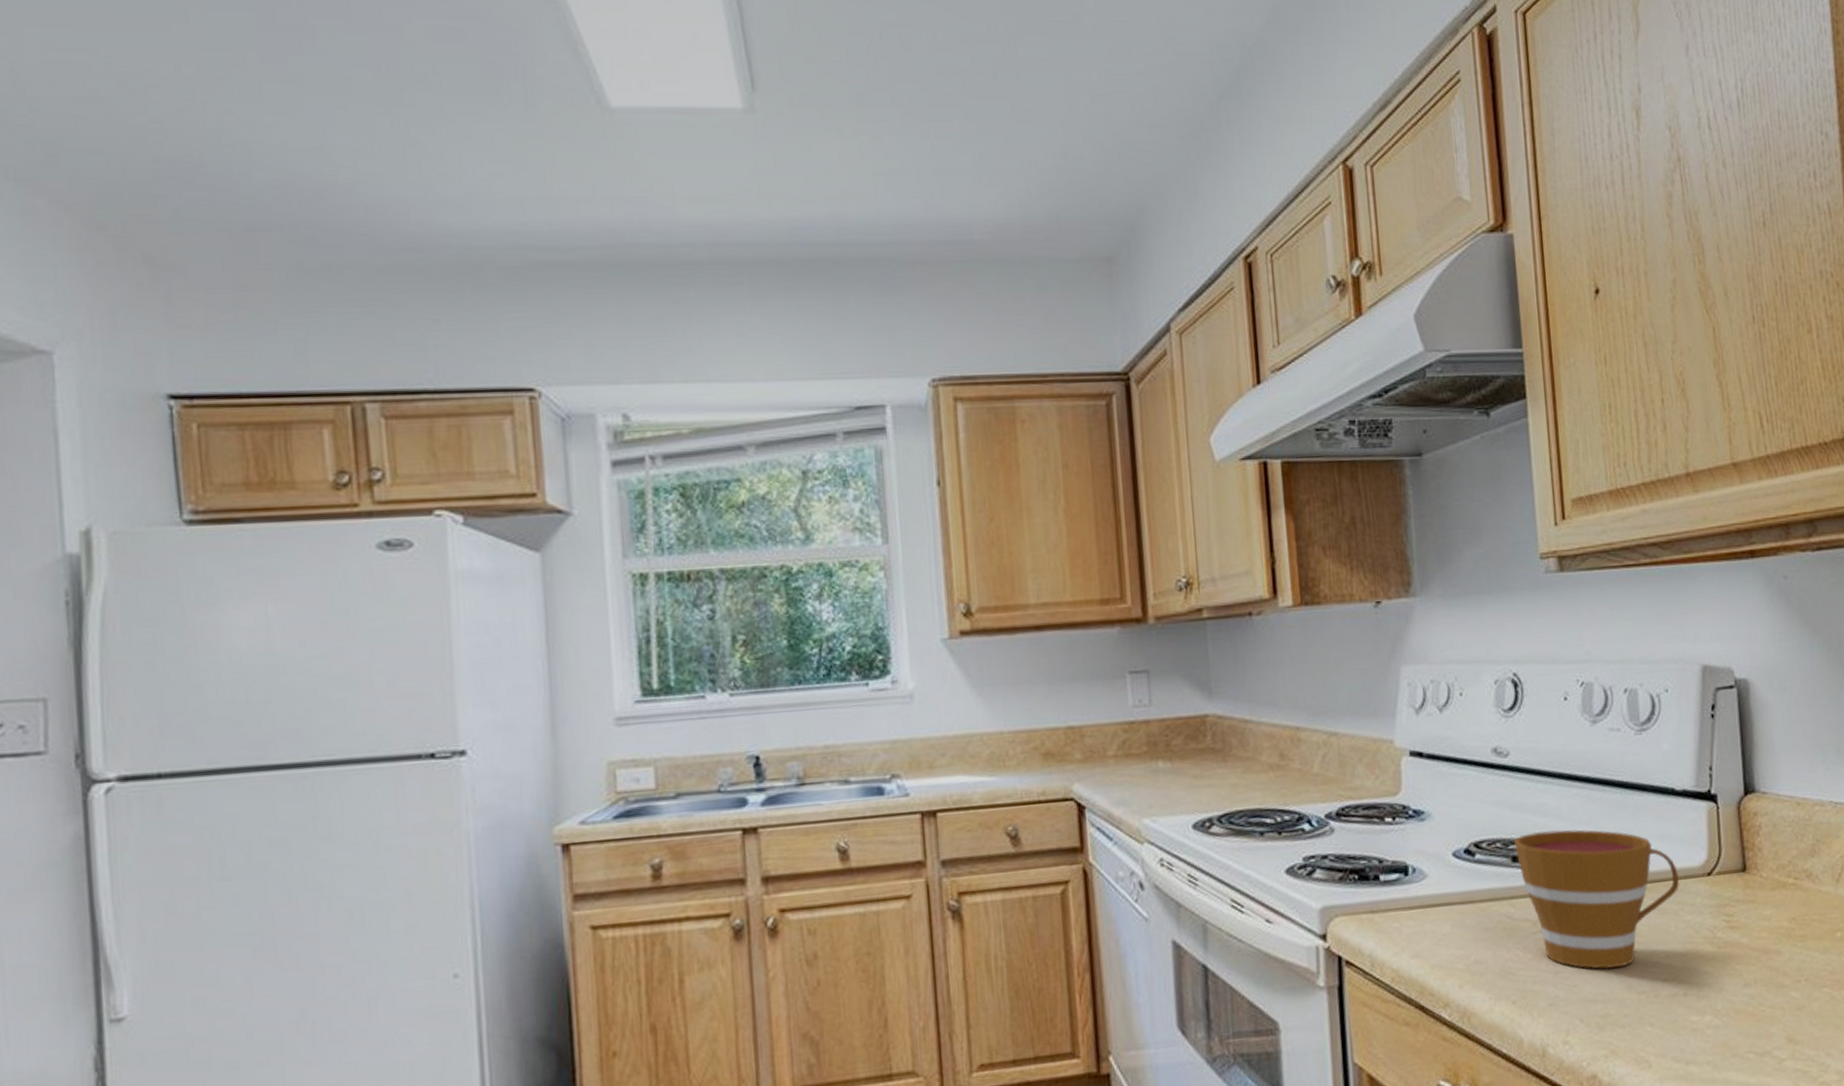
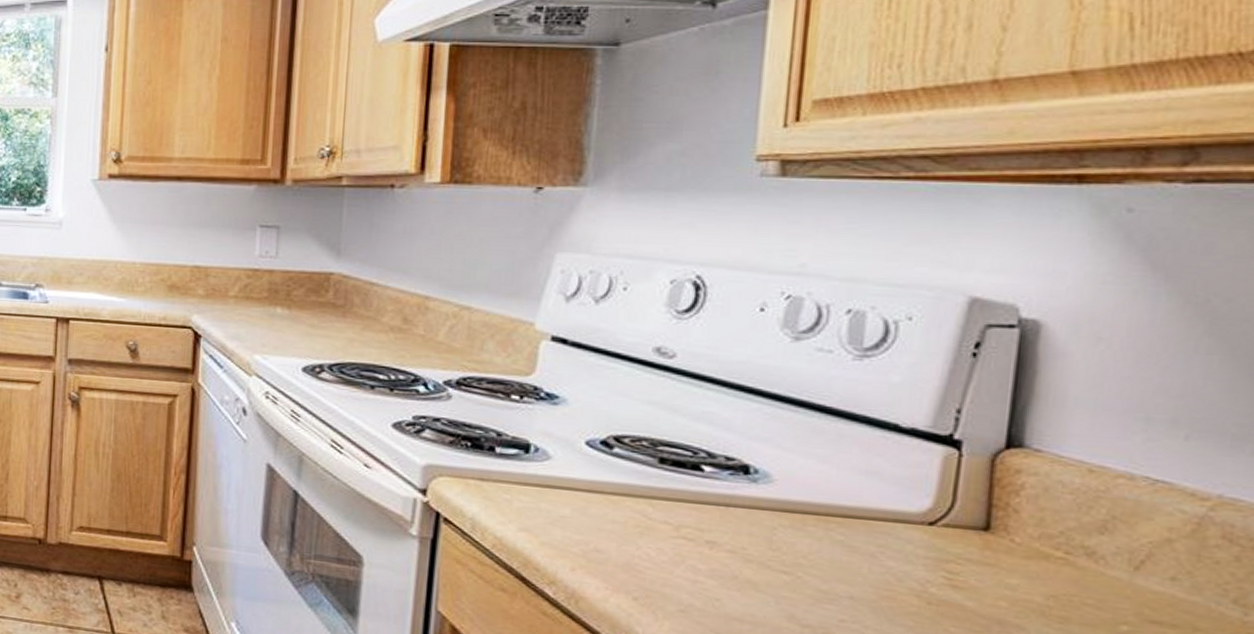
cup: present [1514,829,1679,970] -> none [665,438,885,595]

